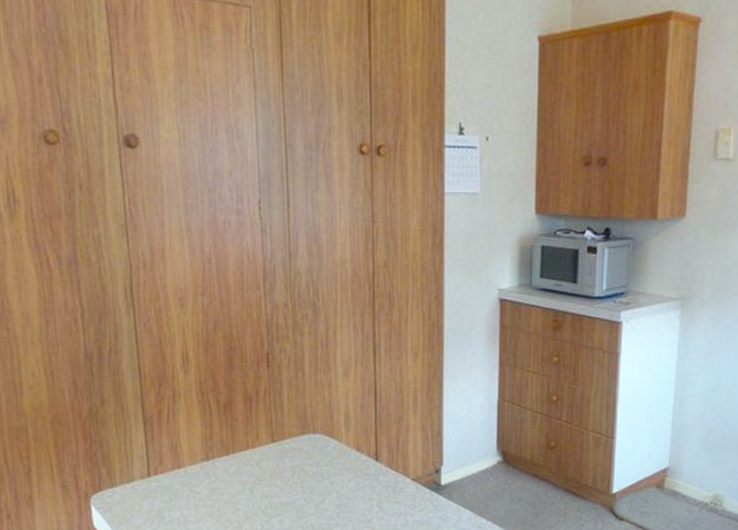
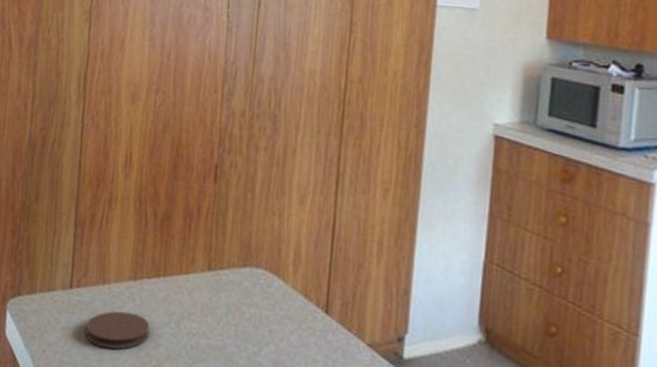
coaster: none [169,488,227,521] -> present [85,311,150,350]

